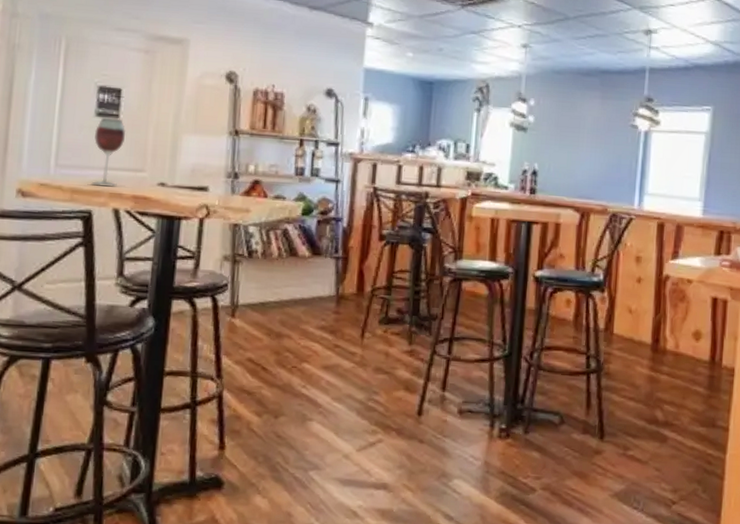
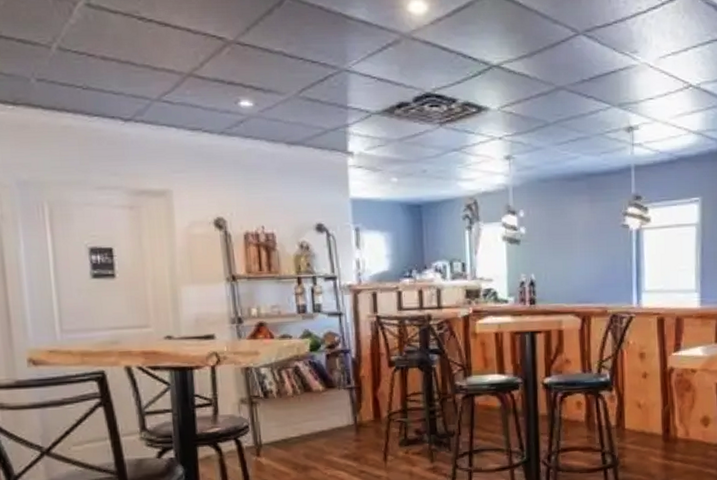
wineglass: present [91,117,125,186] -> none [94,278,125,346]

